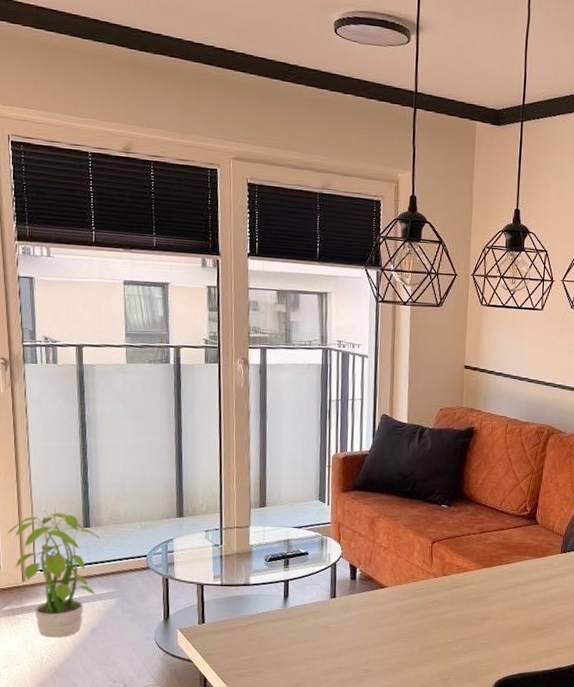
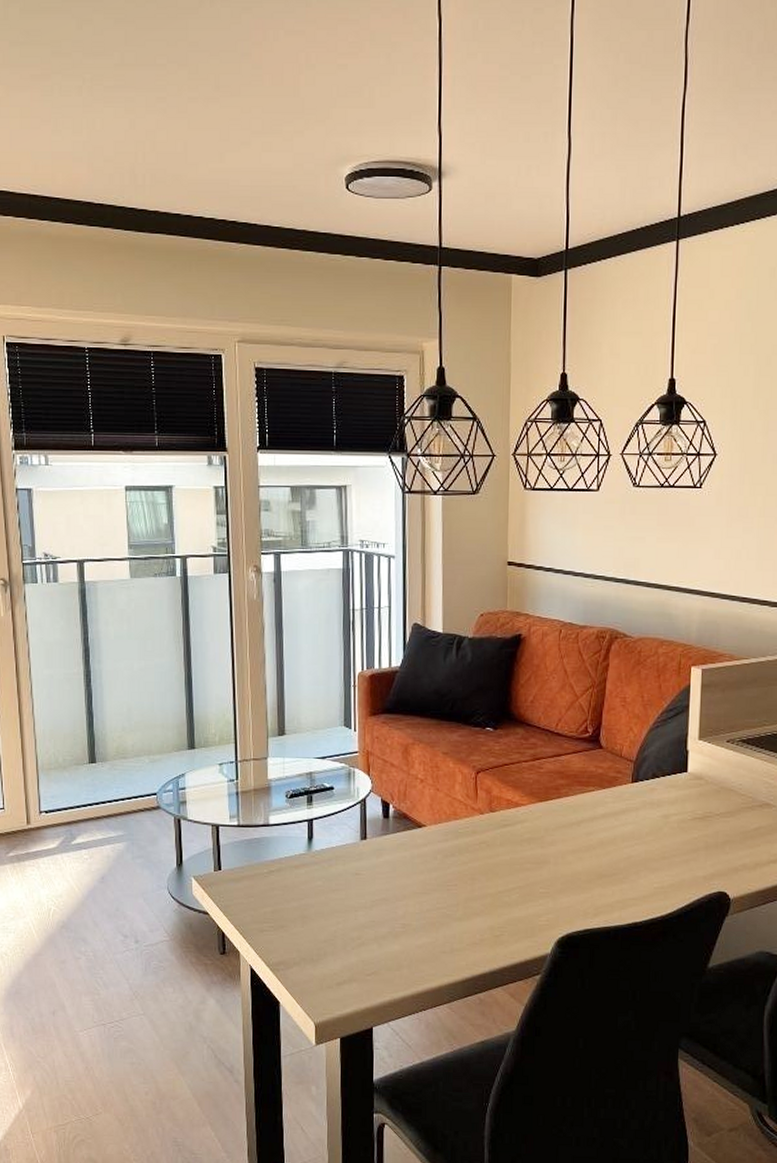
potted plant: present [7,507,101,638] -> none [10,741,107,887]

